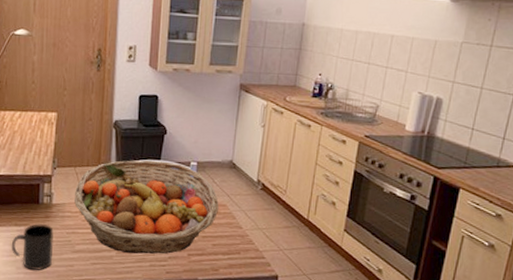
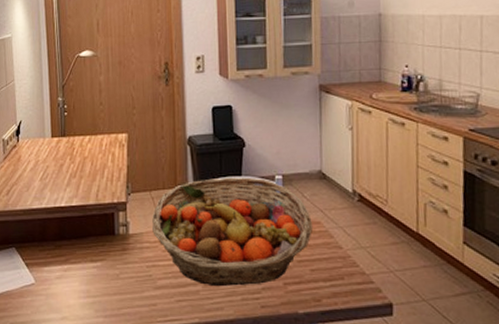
mug: present [11,224,54,270] -> none [88,258,134,312]

